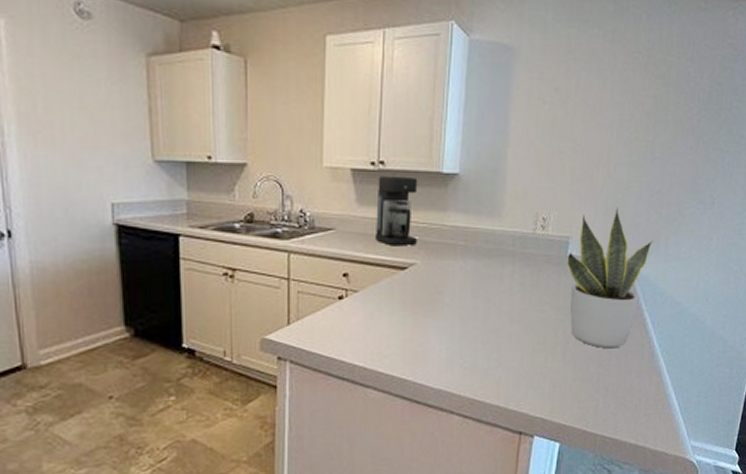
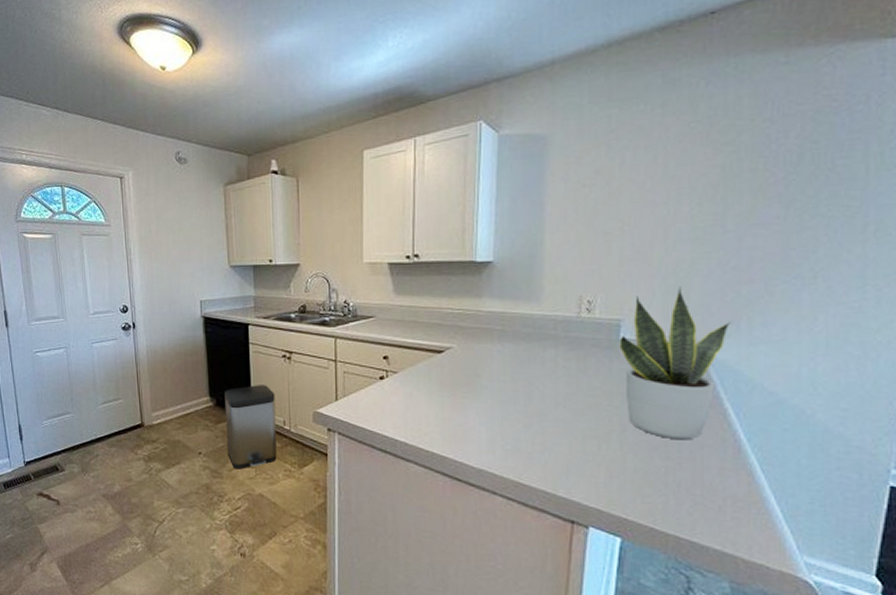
pedal bin: none [145,309,215,413] -> present [224,385,277,470]
coffee maker: present [374,175,418,246] -> none [411,266,453,332]

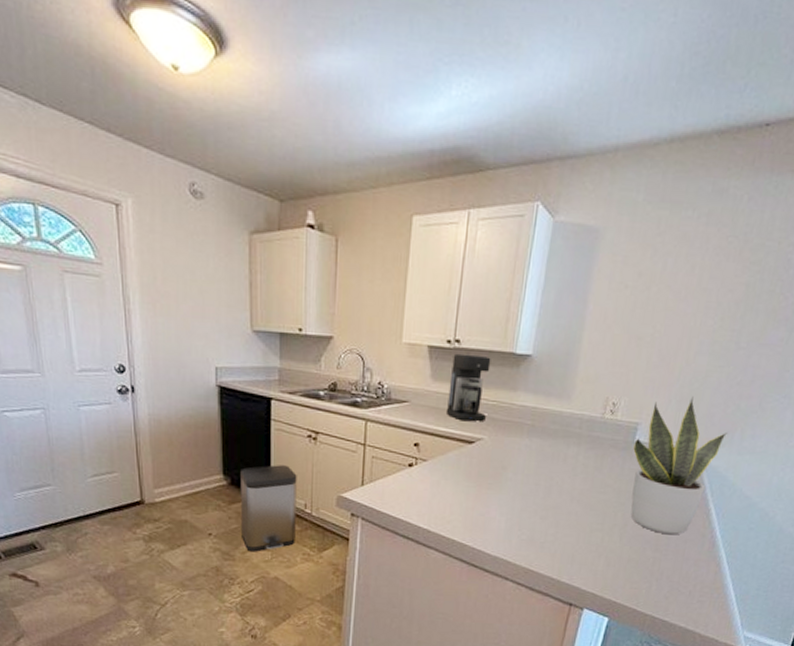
coffee maker: none [411,266,453,332] -> present [445,353,491,421]

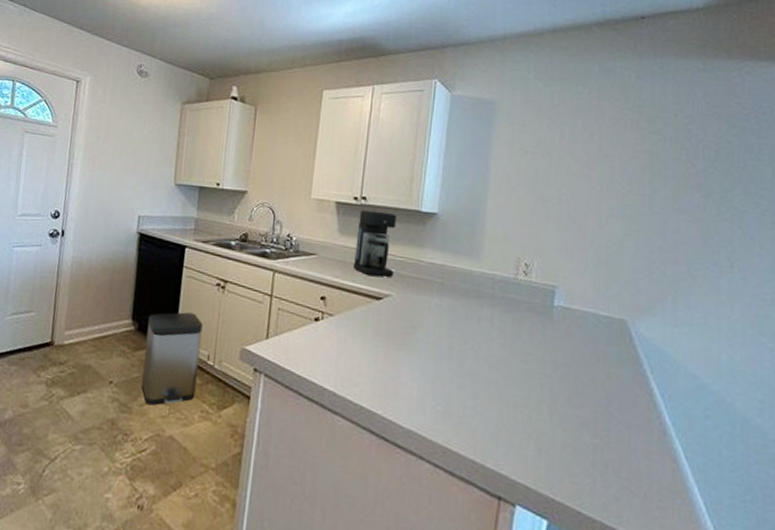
potted plant: present [630,396,727,535] -> none [553,260,657,419]

